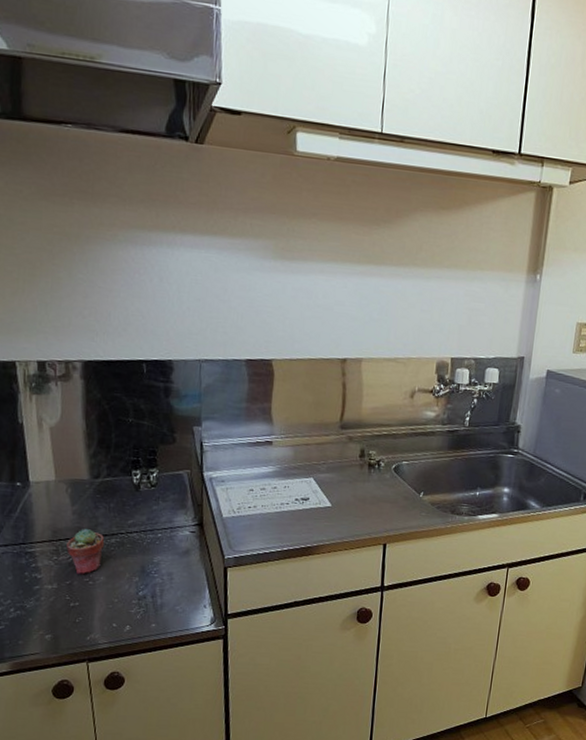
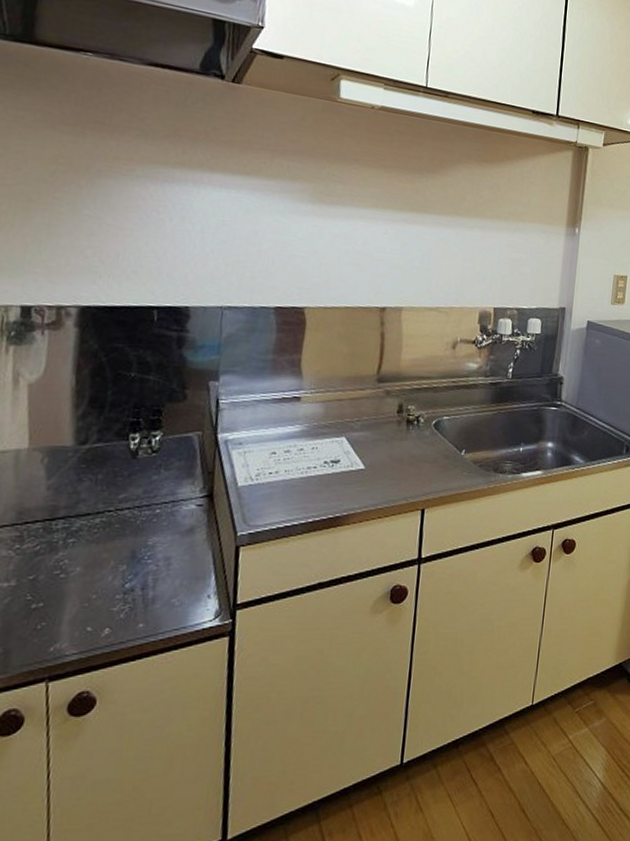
potted succulent: present [66,529,105,575] -> none [34,507,87,566]

